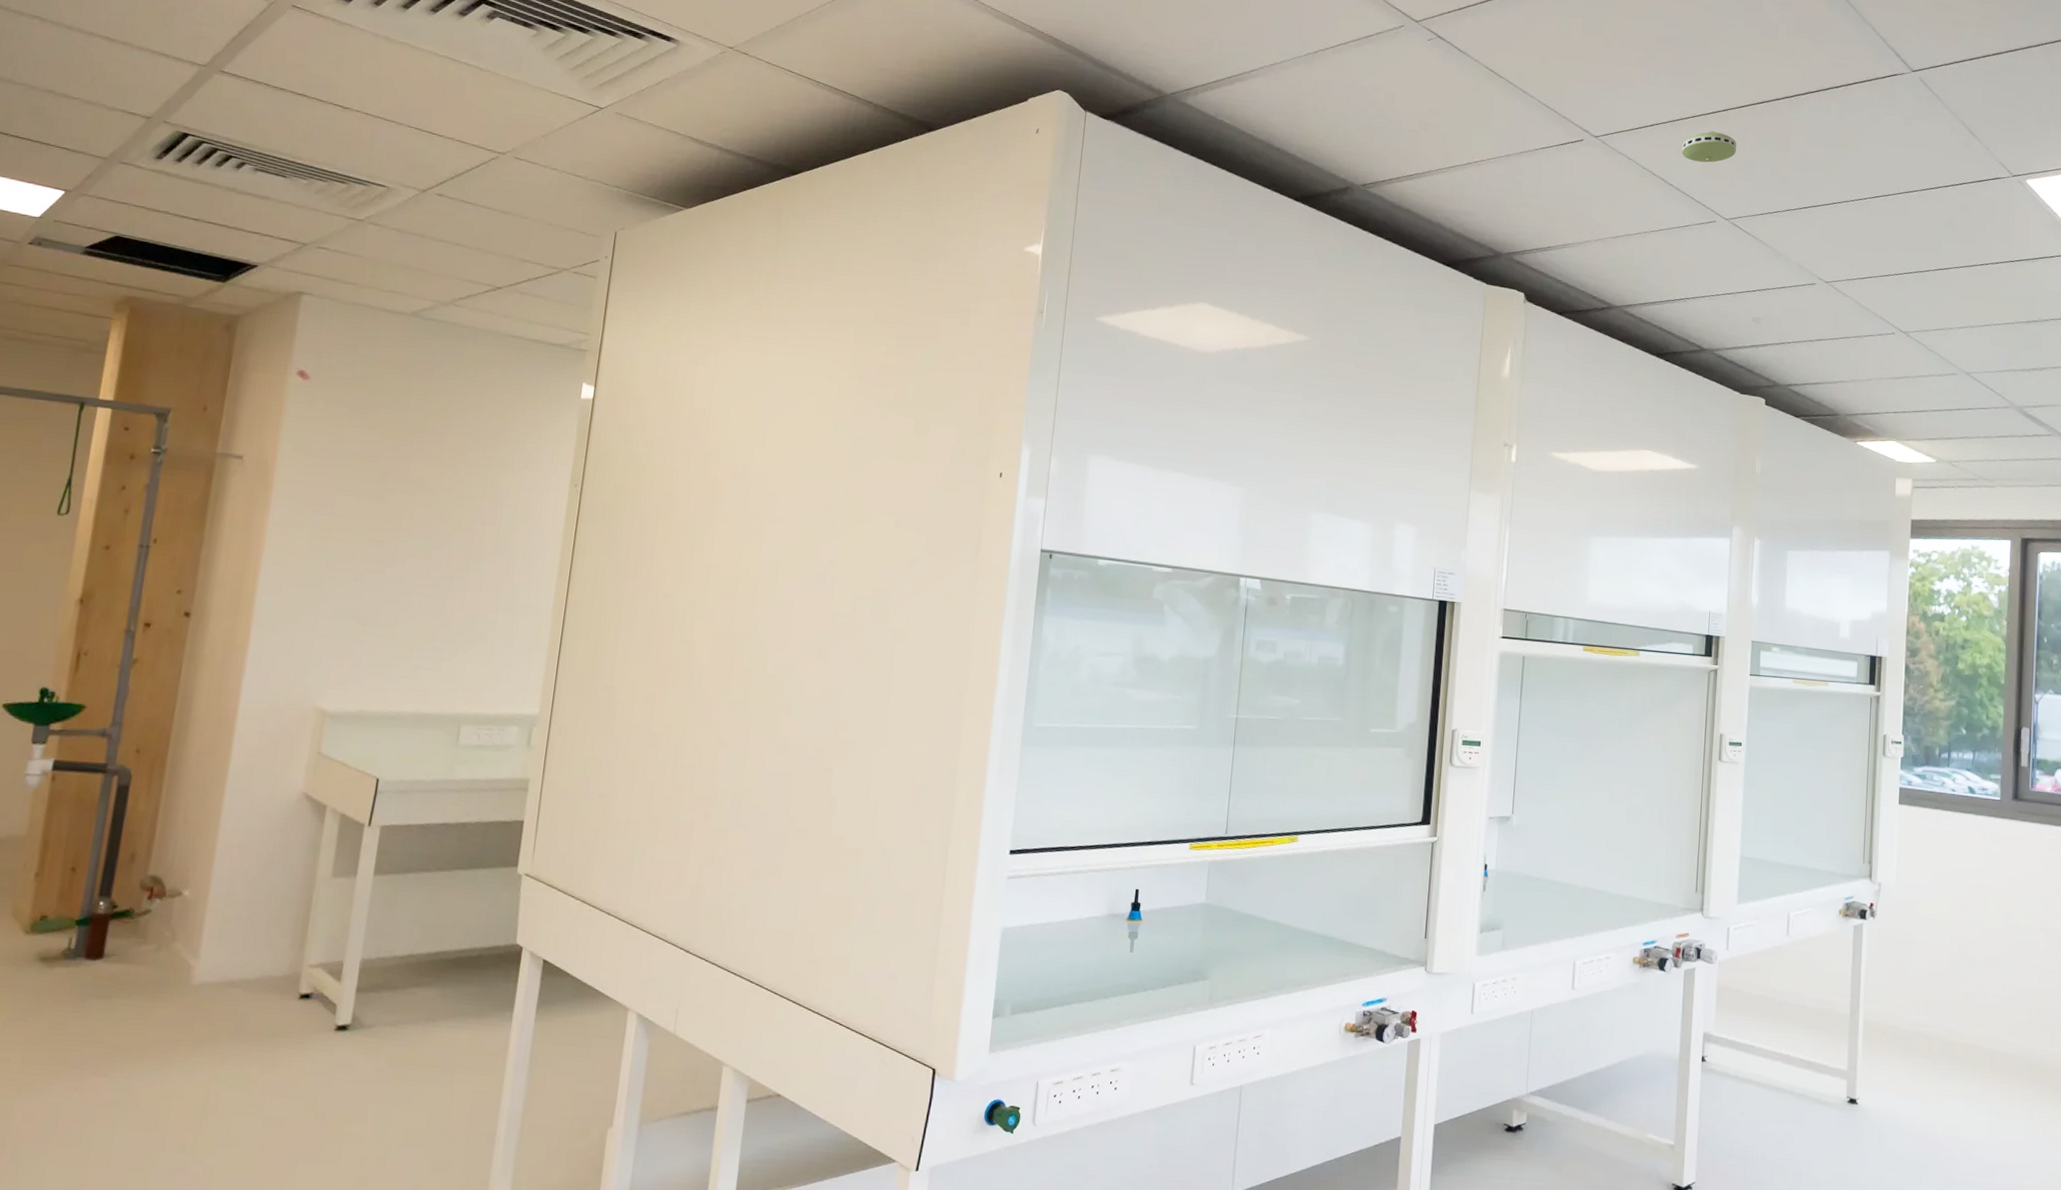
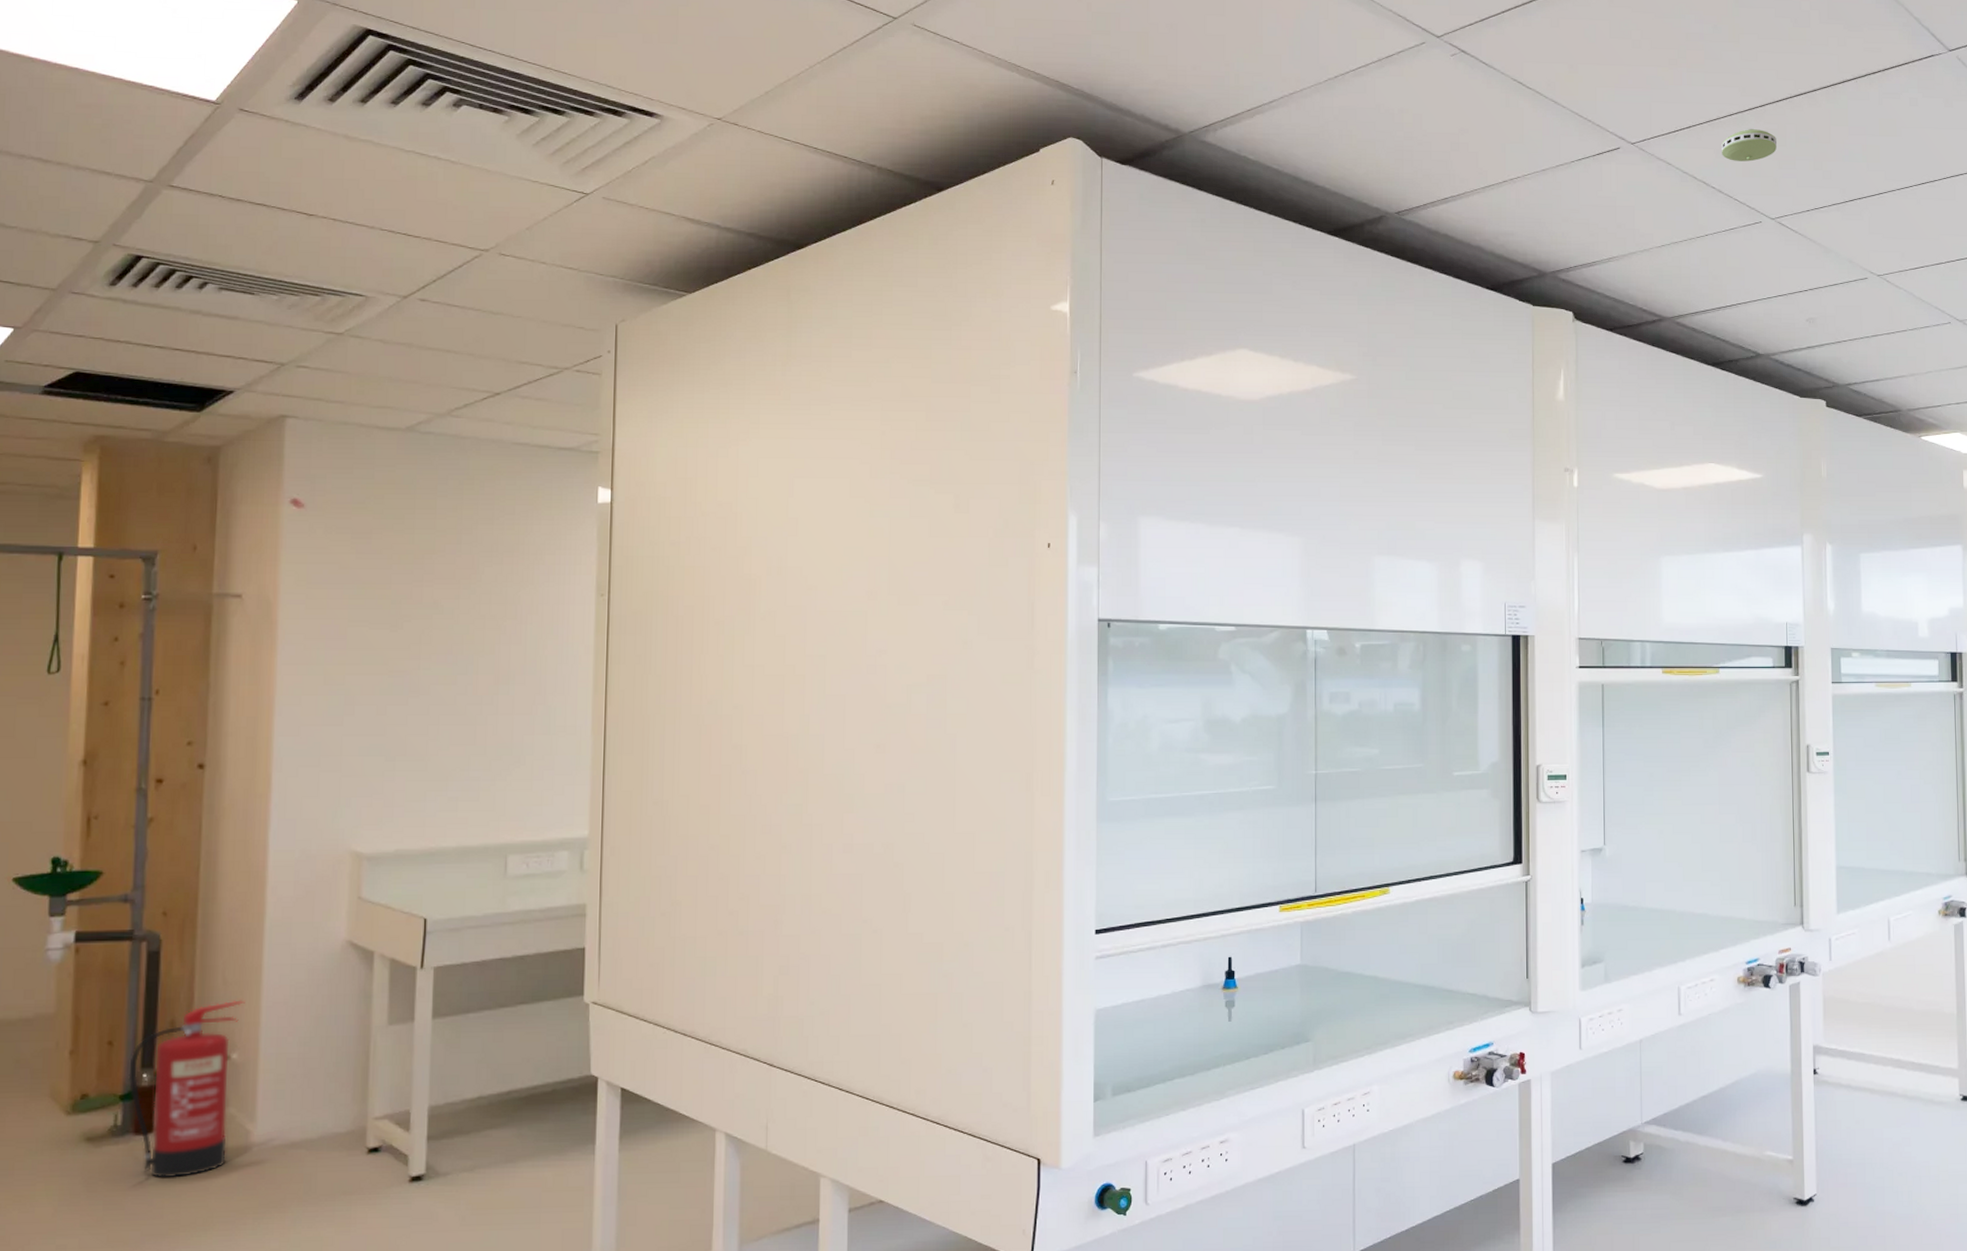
fire extinguisher: none [86,839,202,1005] -> present [128,1000,245,1178]

